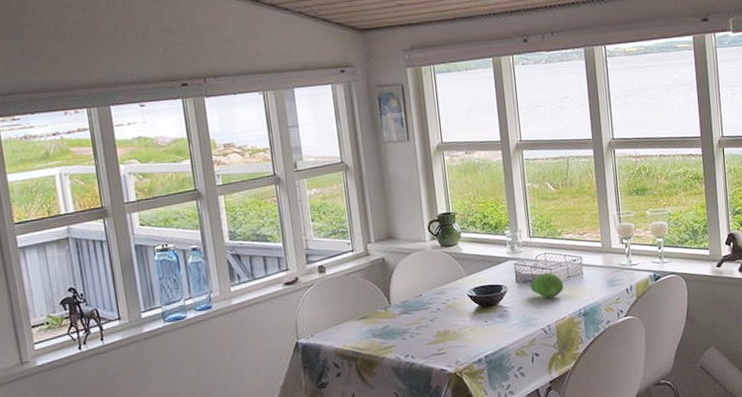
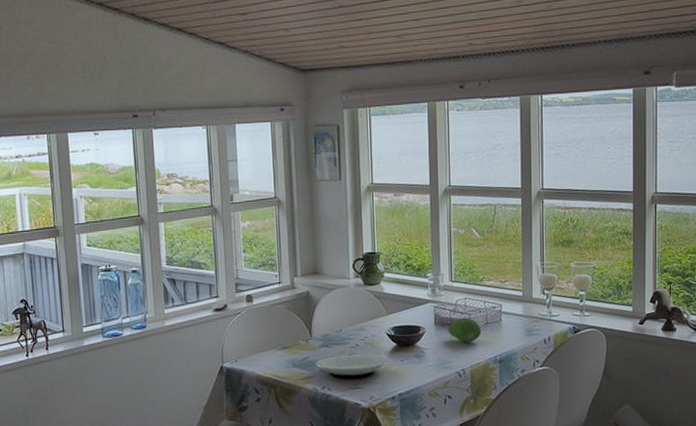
plate: none [396,318,472,345] -> present [315,354,389,378]

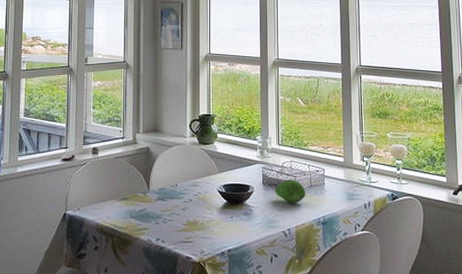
plate: present [315,354,389,378] -> none [151,210,219,232]

